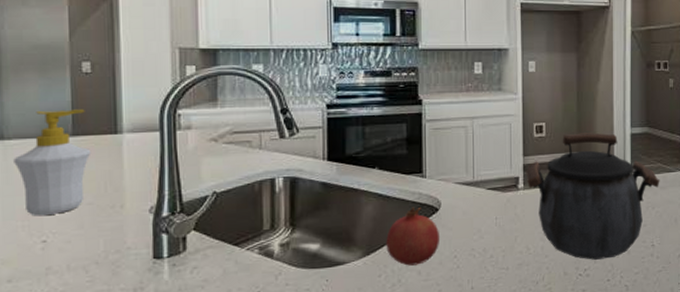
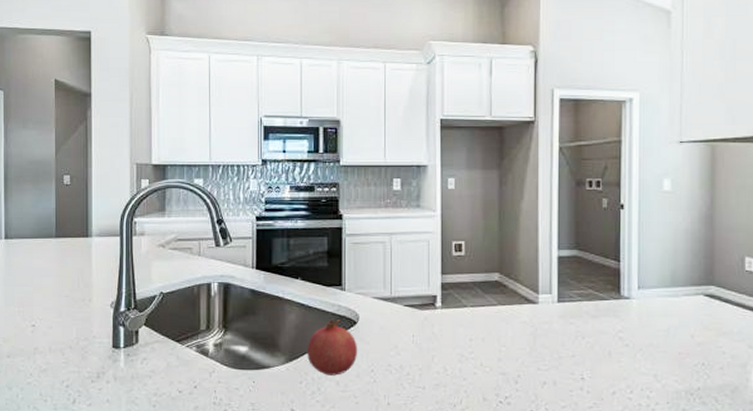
soap bottle: present [14,109,92,216] -> none [14,215,69,304]
kettle: present [526,132,660,260] -> none [444,253,591,388]

